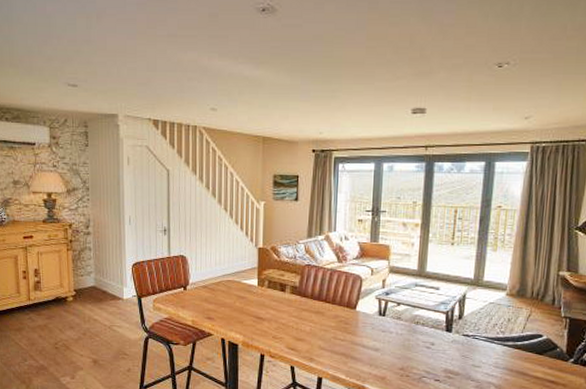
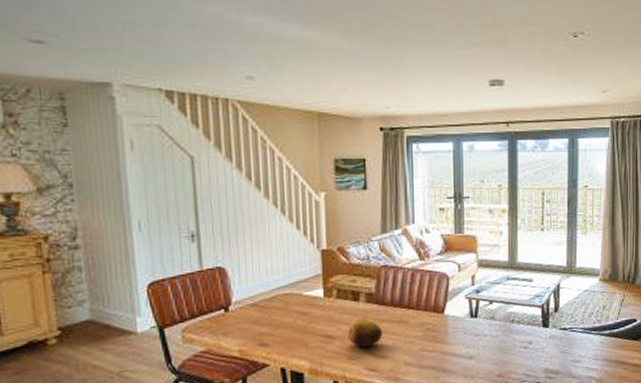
fruit: none [274,306,303,330] -> present [347,318,384,347]

